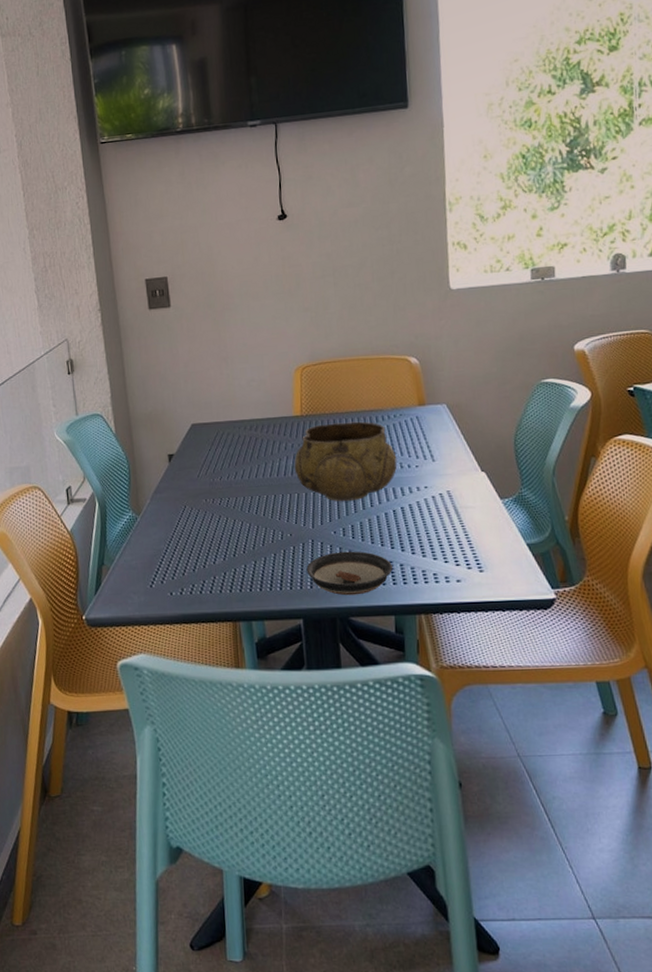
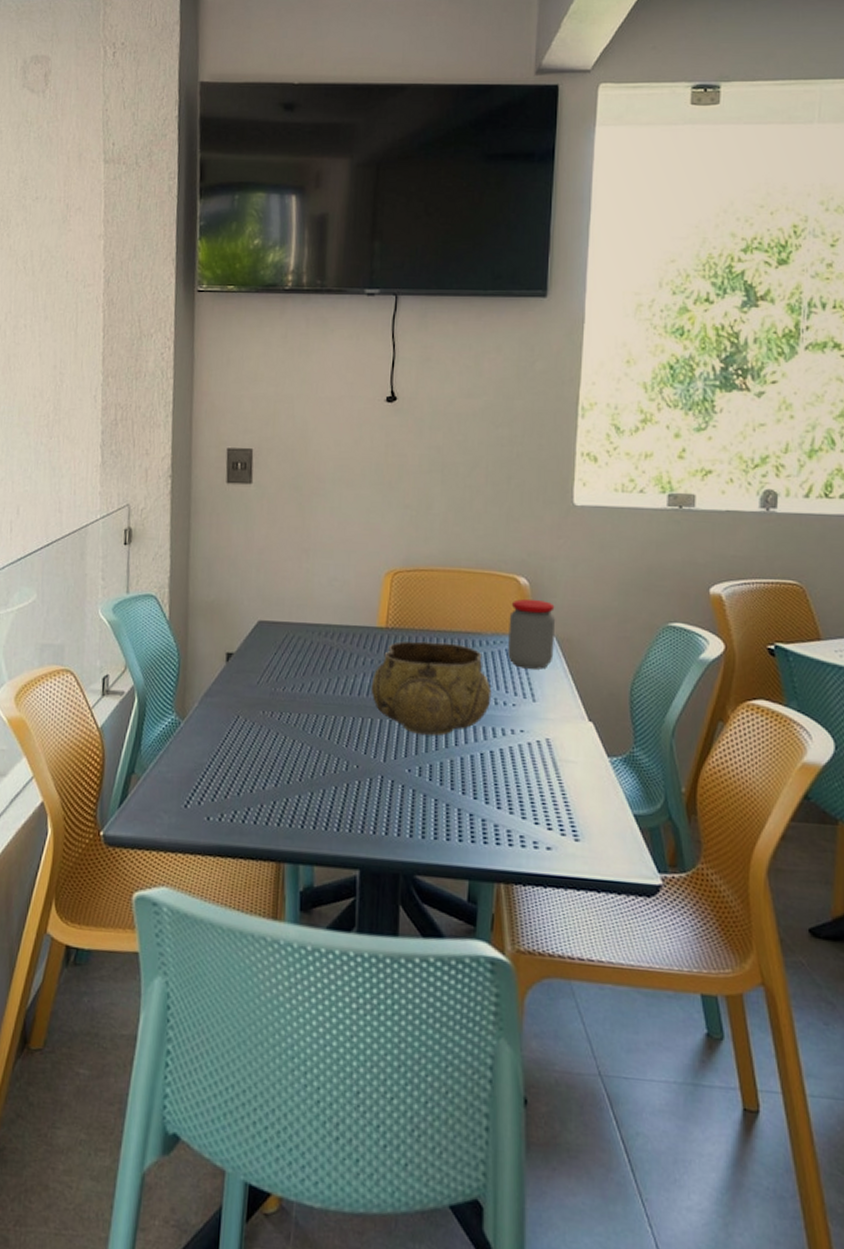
saucer: present [306,551,393,596] -> none [371,794,472,850]
jar: none [405,374,446,435] -> present [508,598,556,670]

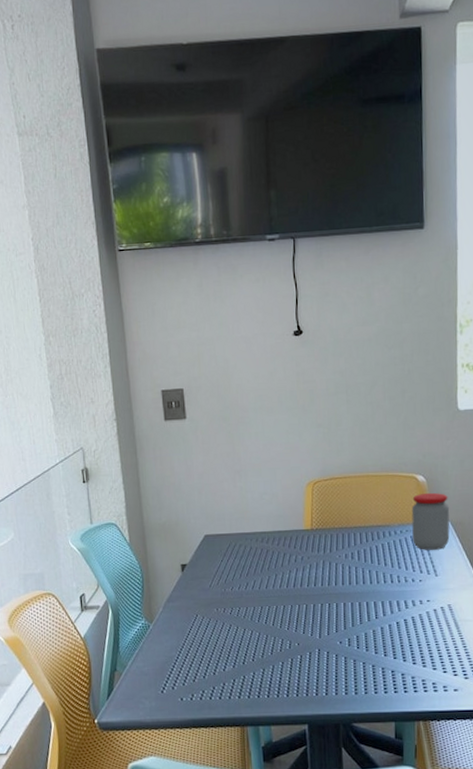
decorative bowl: present [370,641,492,736] -> none [303,536,402,614]

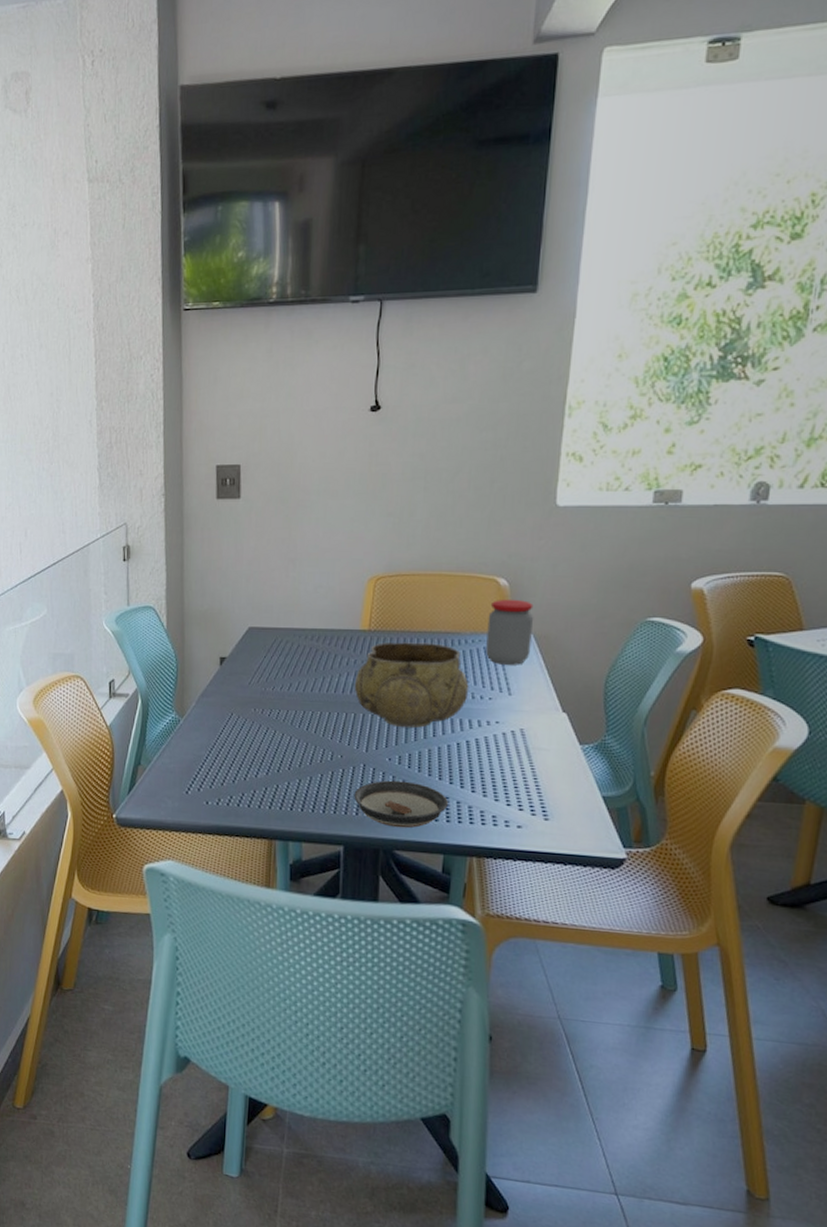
decorative bowl: none [303,536,402,614] -> present [354,642,469,728]
saucer: none [312,660,394,703] -> present [354,780,448,828]

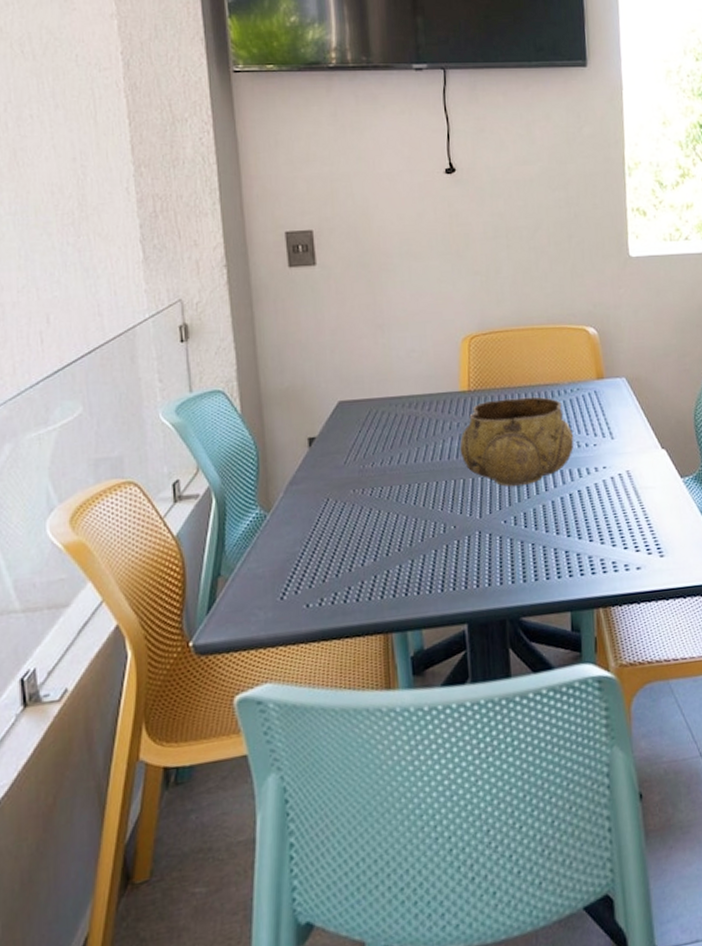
saucer: present [354,780,448,828] -> none [472,541,569,593]
jar: present [486,599,534,665] -> none [582,346,626,411]

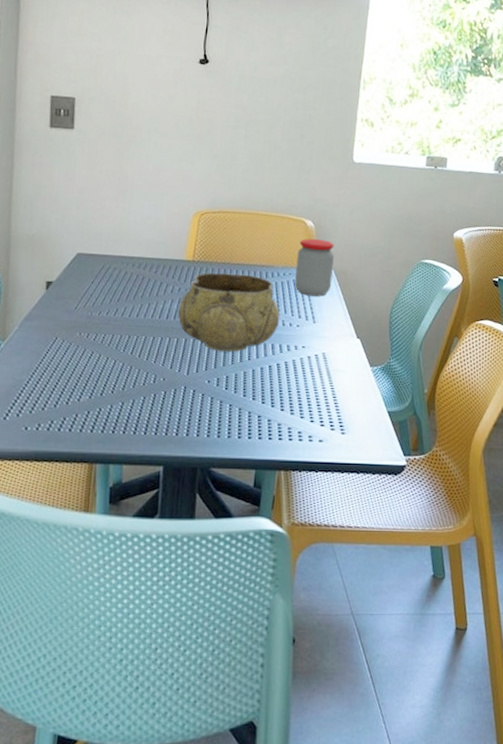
jar: none [582,346,626,411] -> present [295,238,335,297]

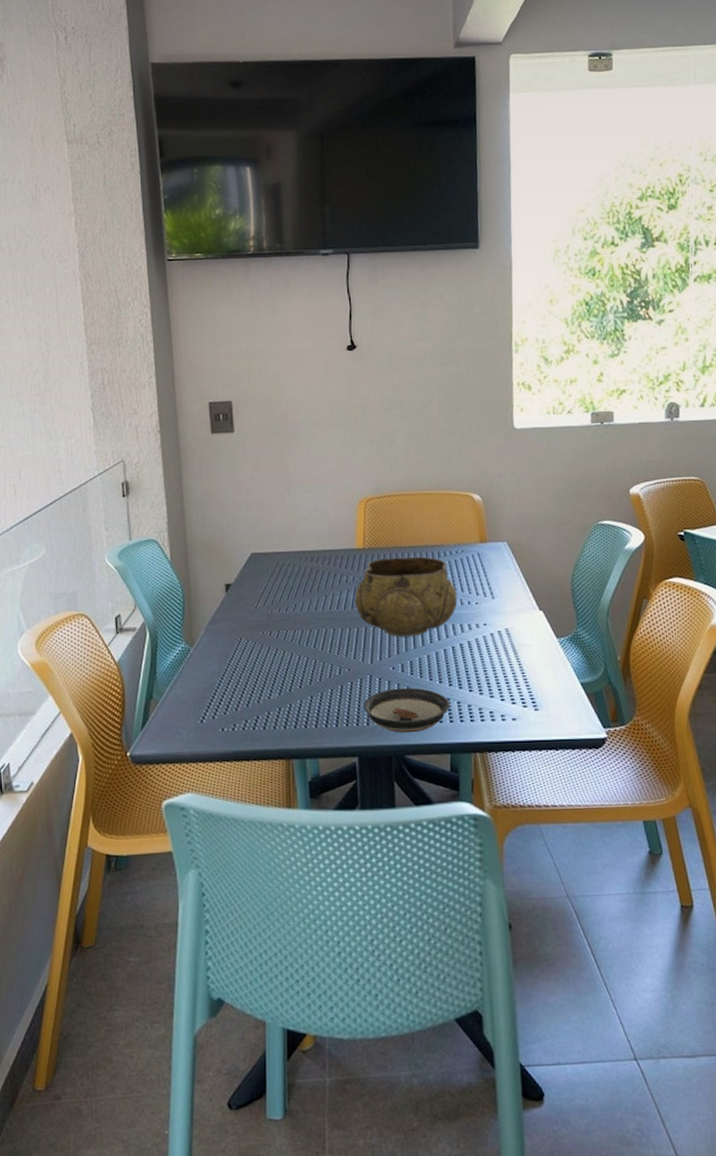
saucer: none [174,401,260,447] -> present [363,687,450,733]
jar: present [295,238,335,297] -> none [467,512,507,572]

